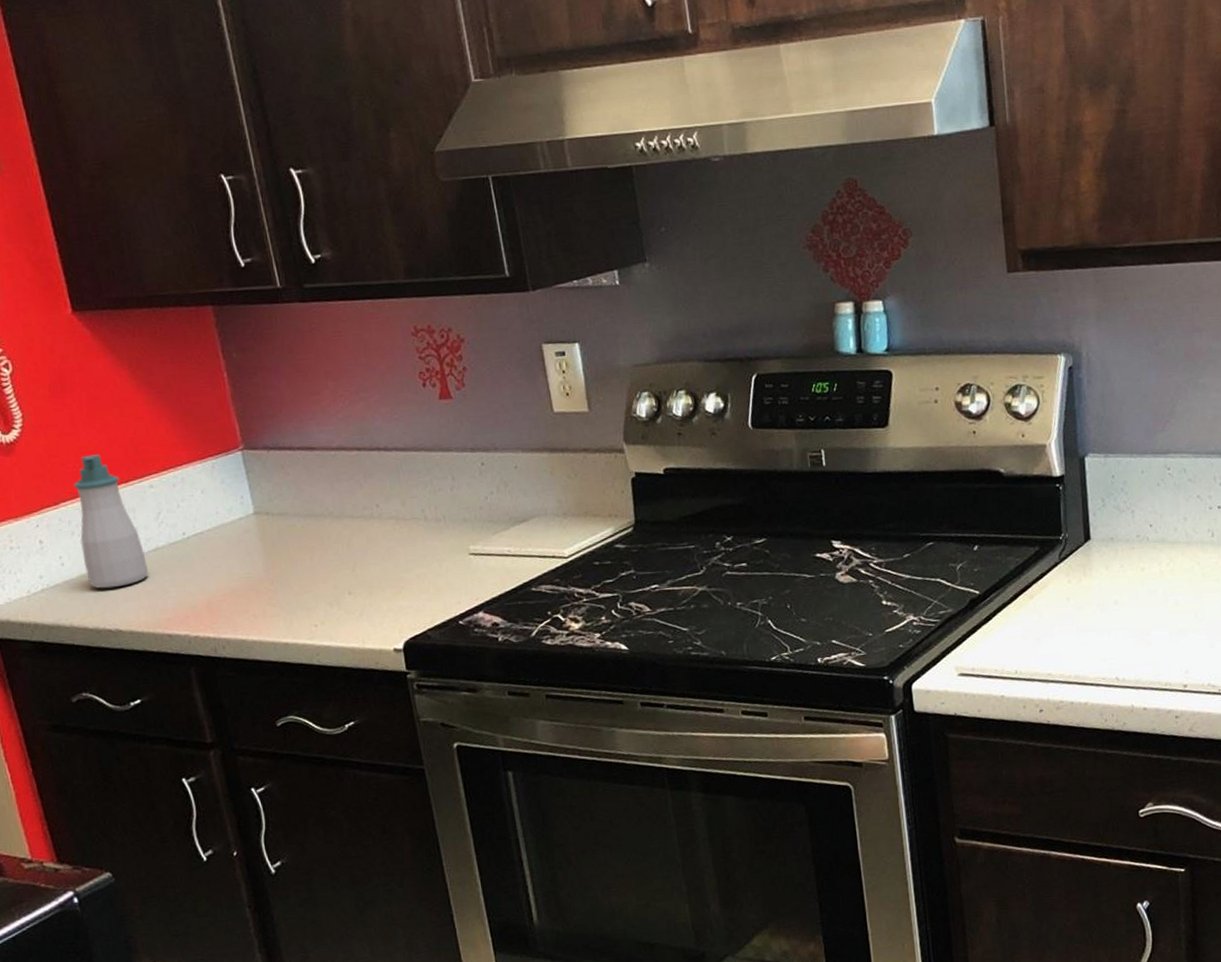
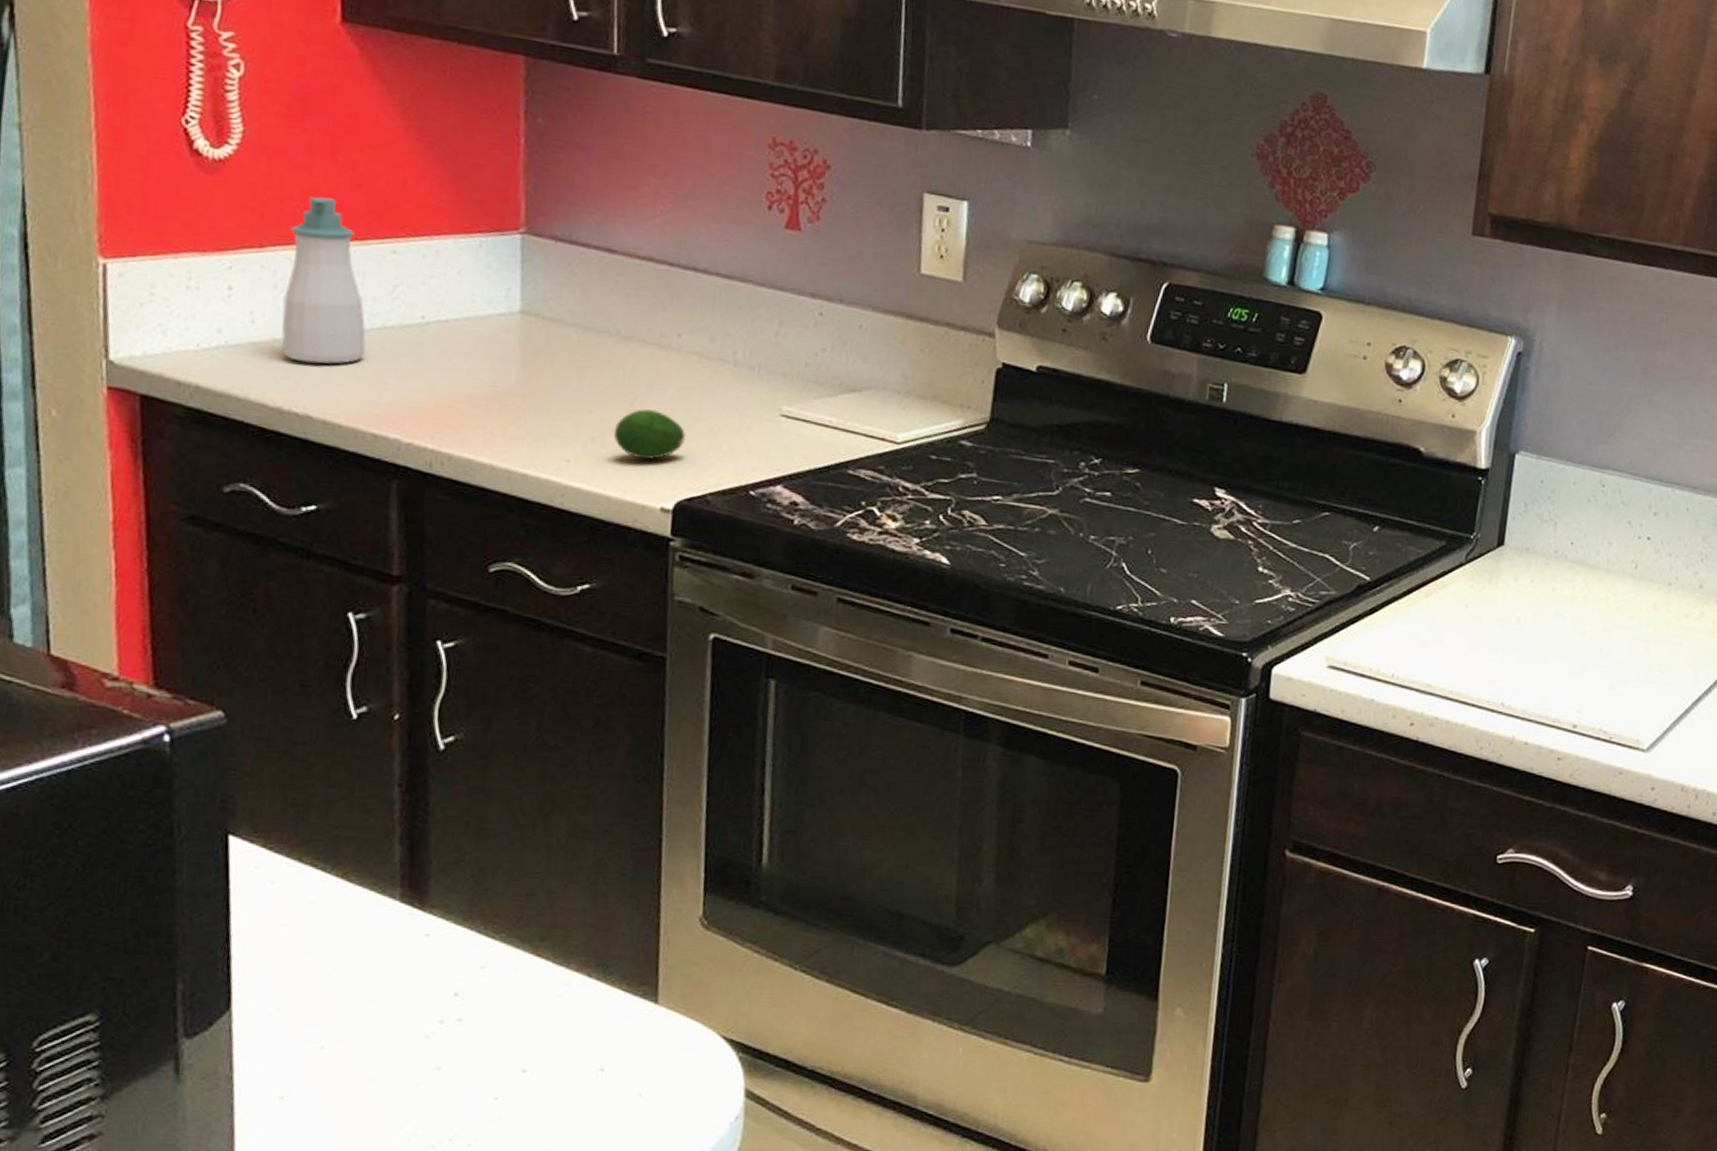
fruit: none [344,571,400,613] -> present [613,409,685,460]

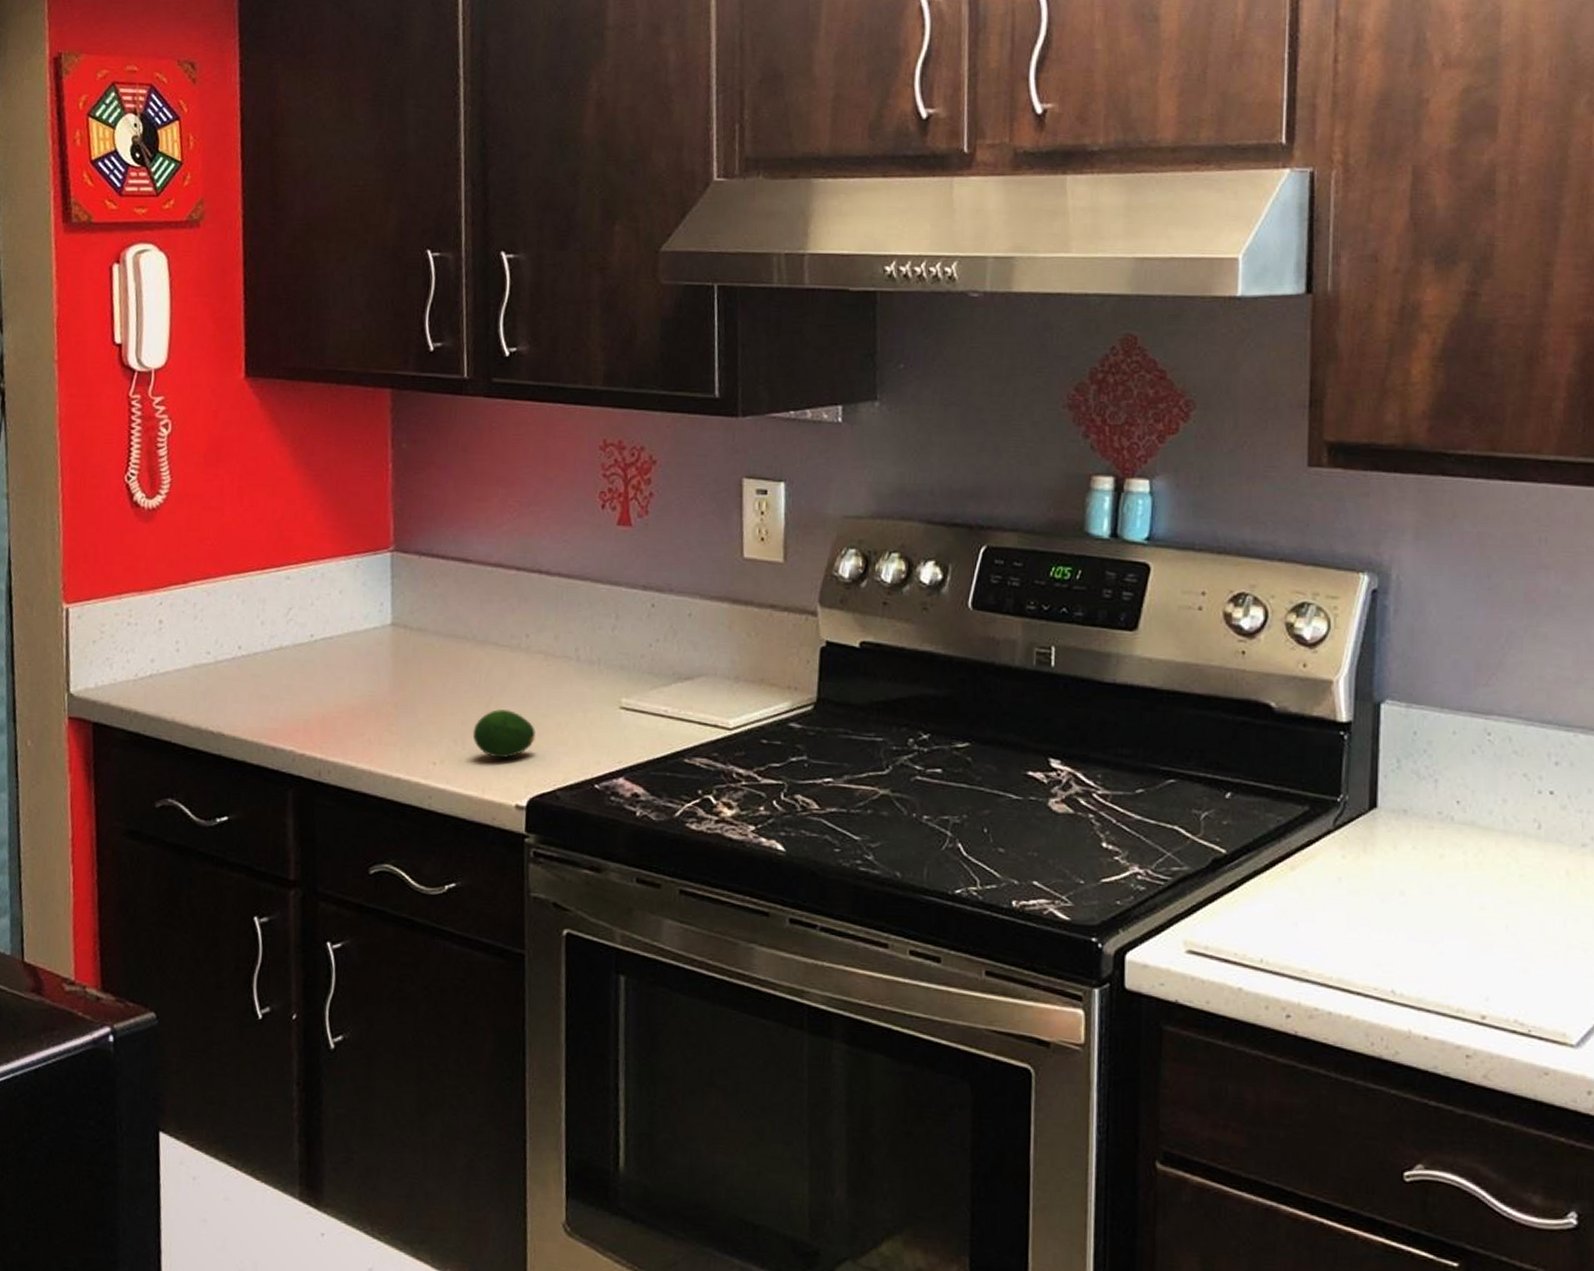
soap bottle: present [281,196,366,364] -> none [200,534,266,685]

